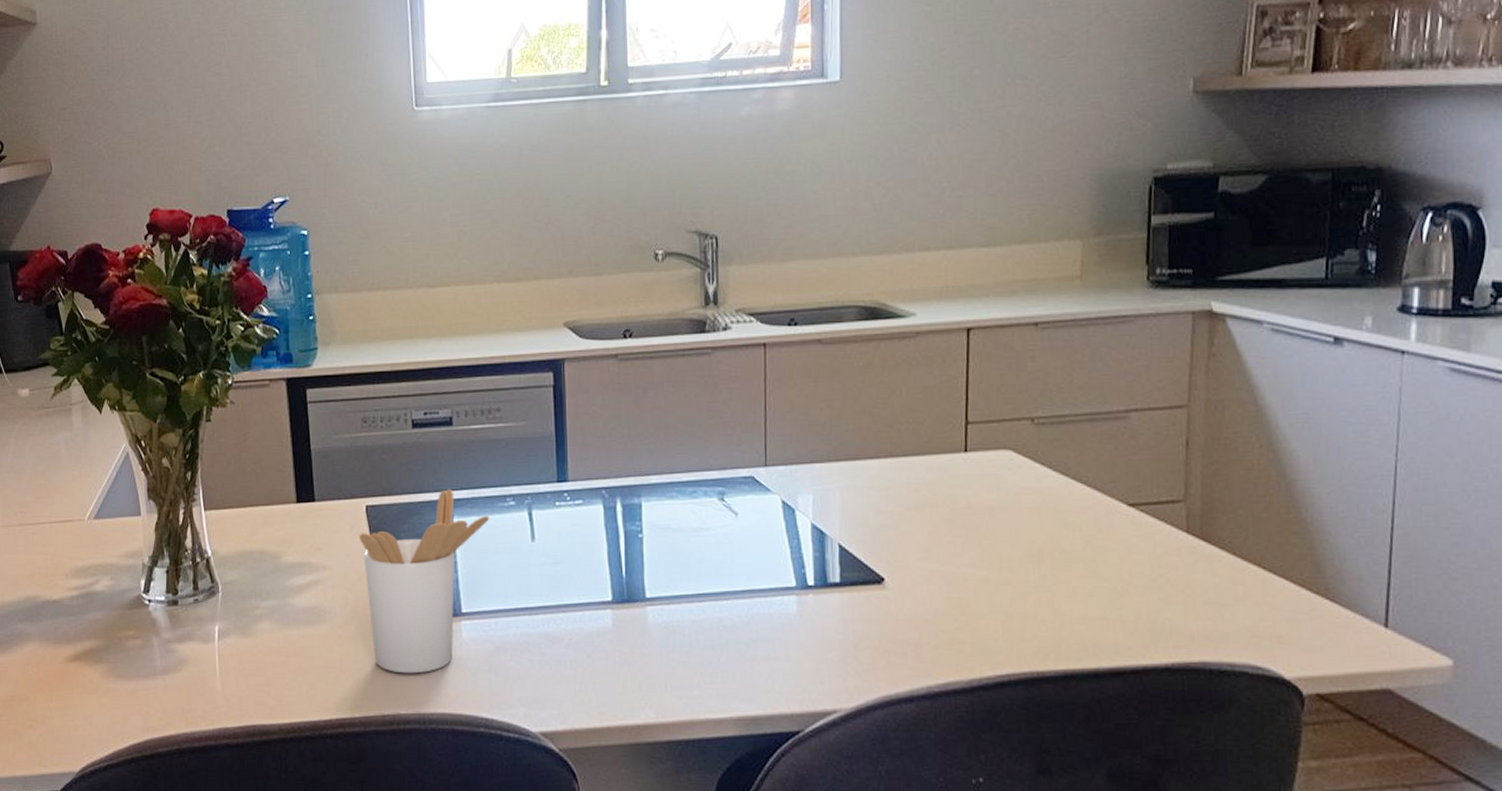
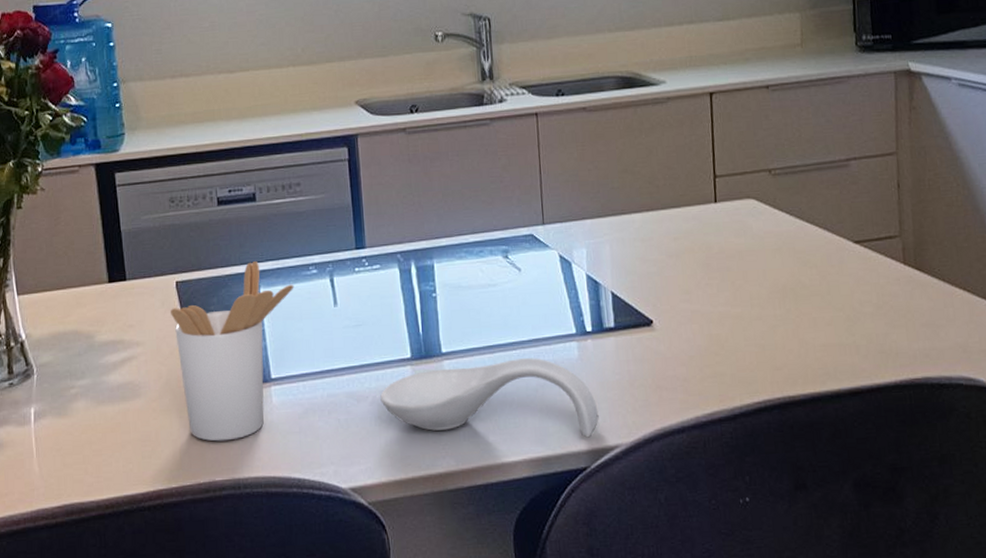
spoon rest: none [577,610,817,700] -> present [380,358,599,438]

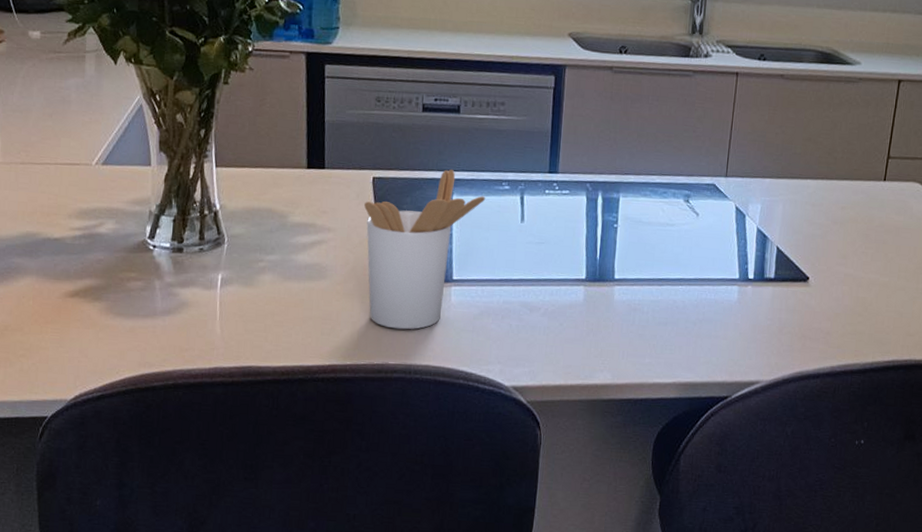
spoon rest: present [380,358,599,438] -> none [552,293,747,371]

